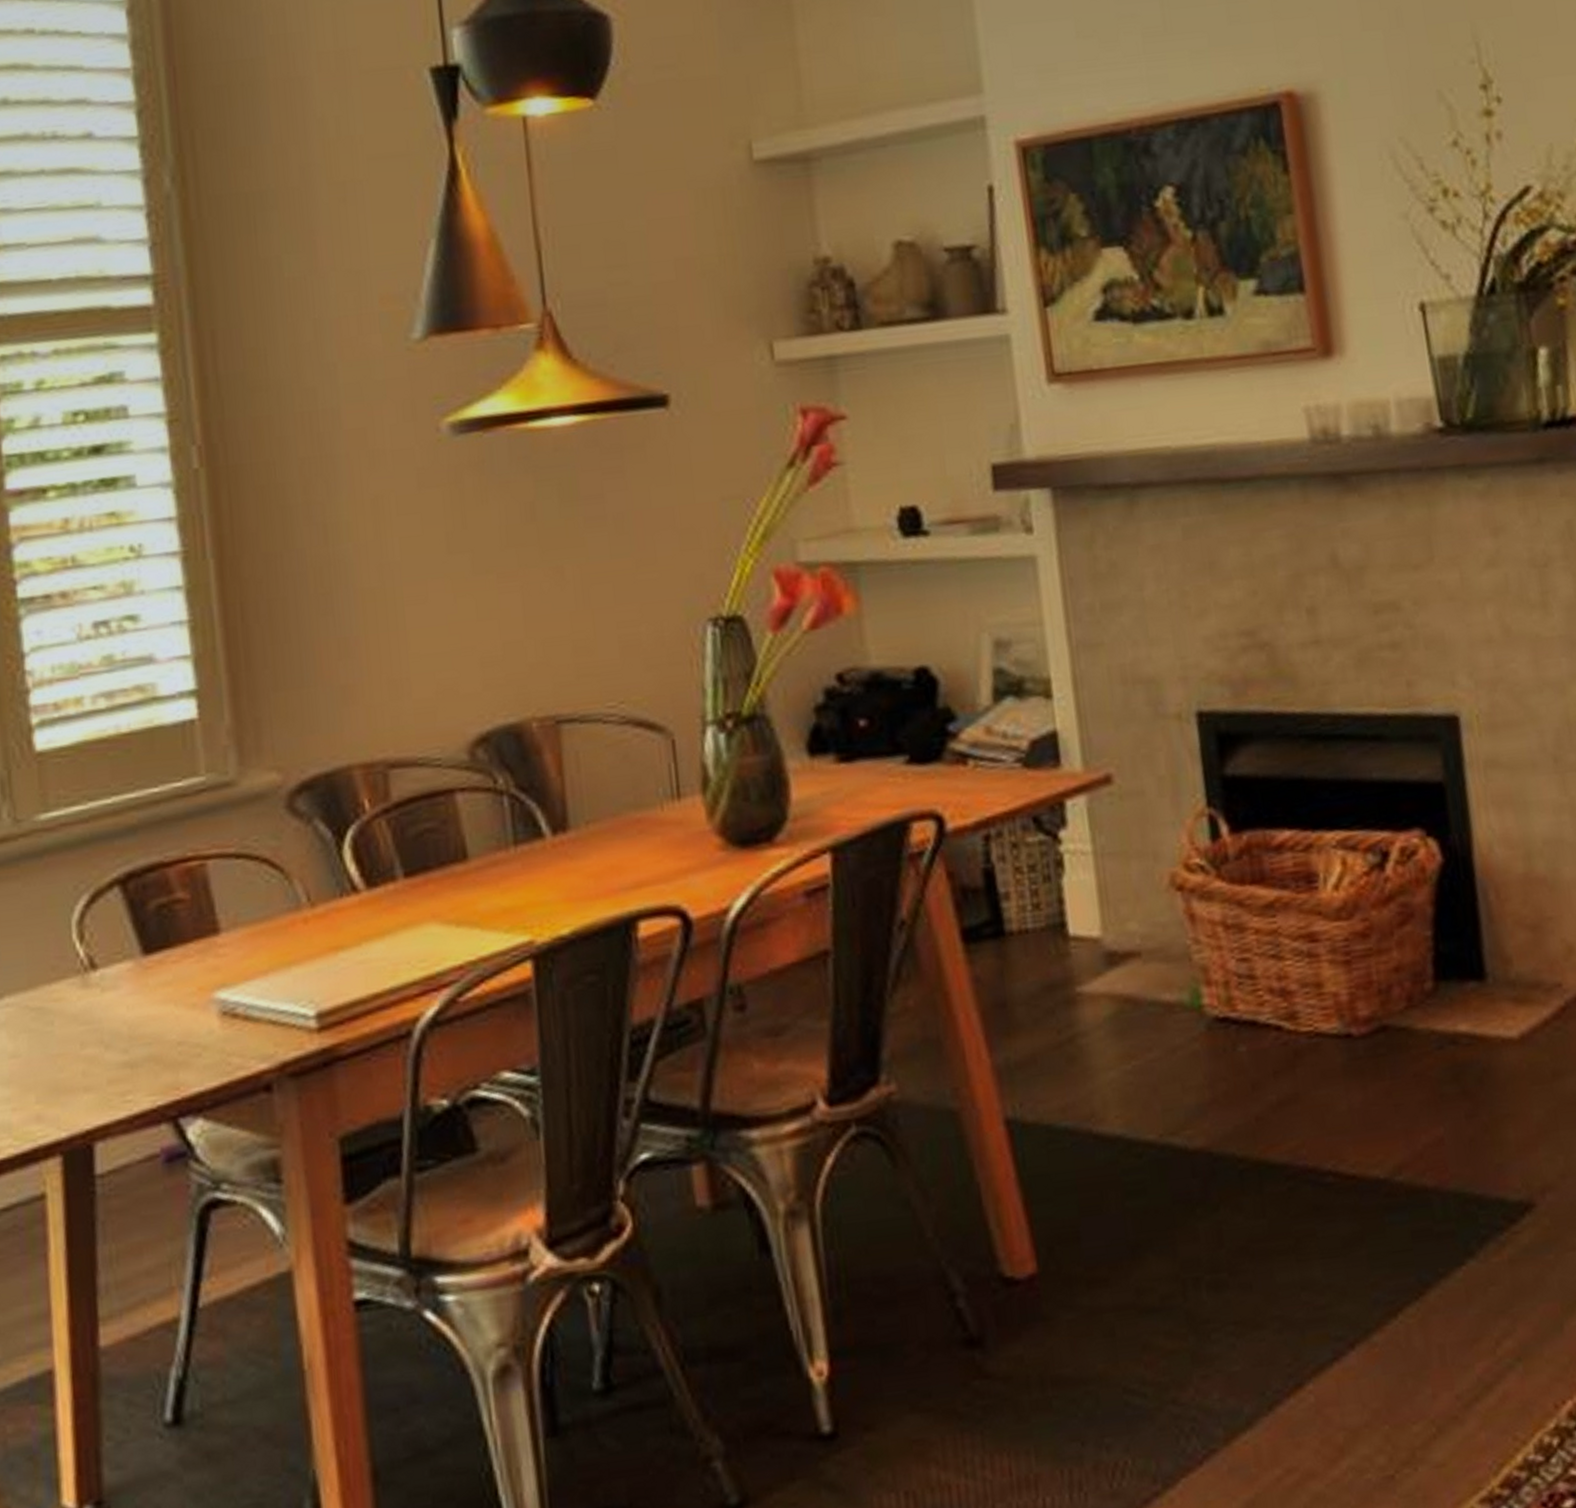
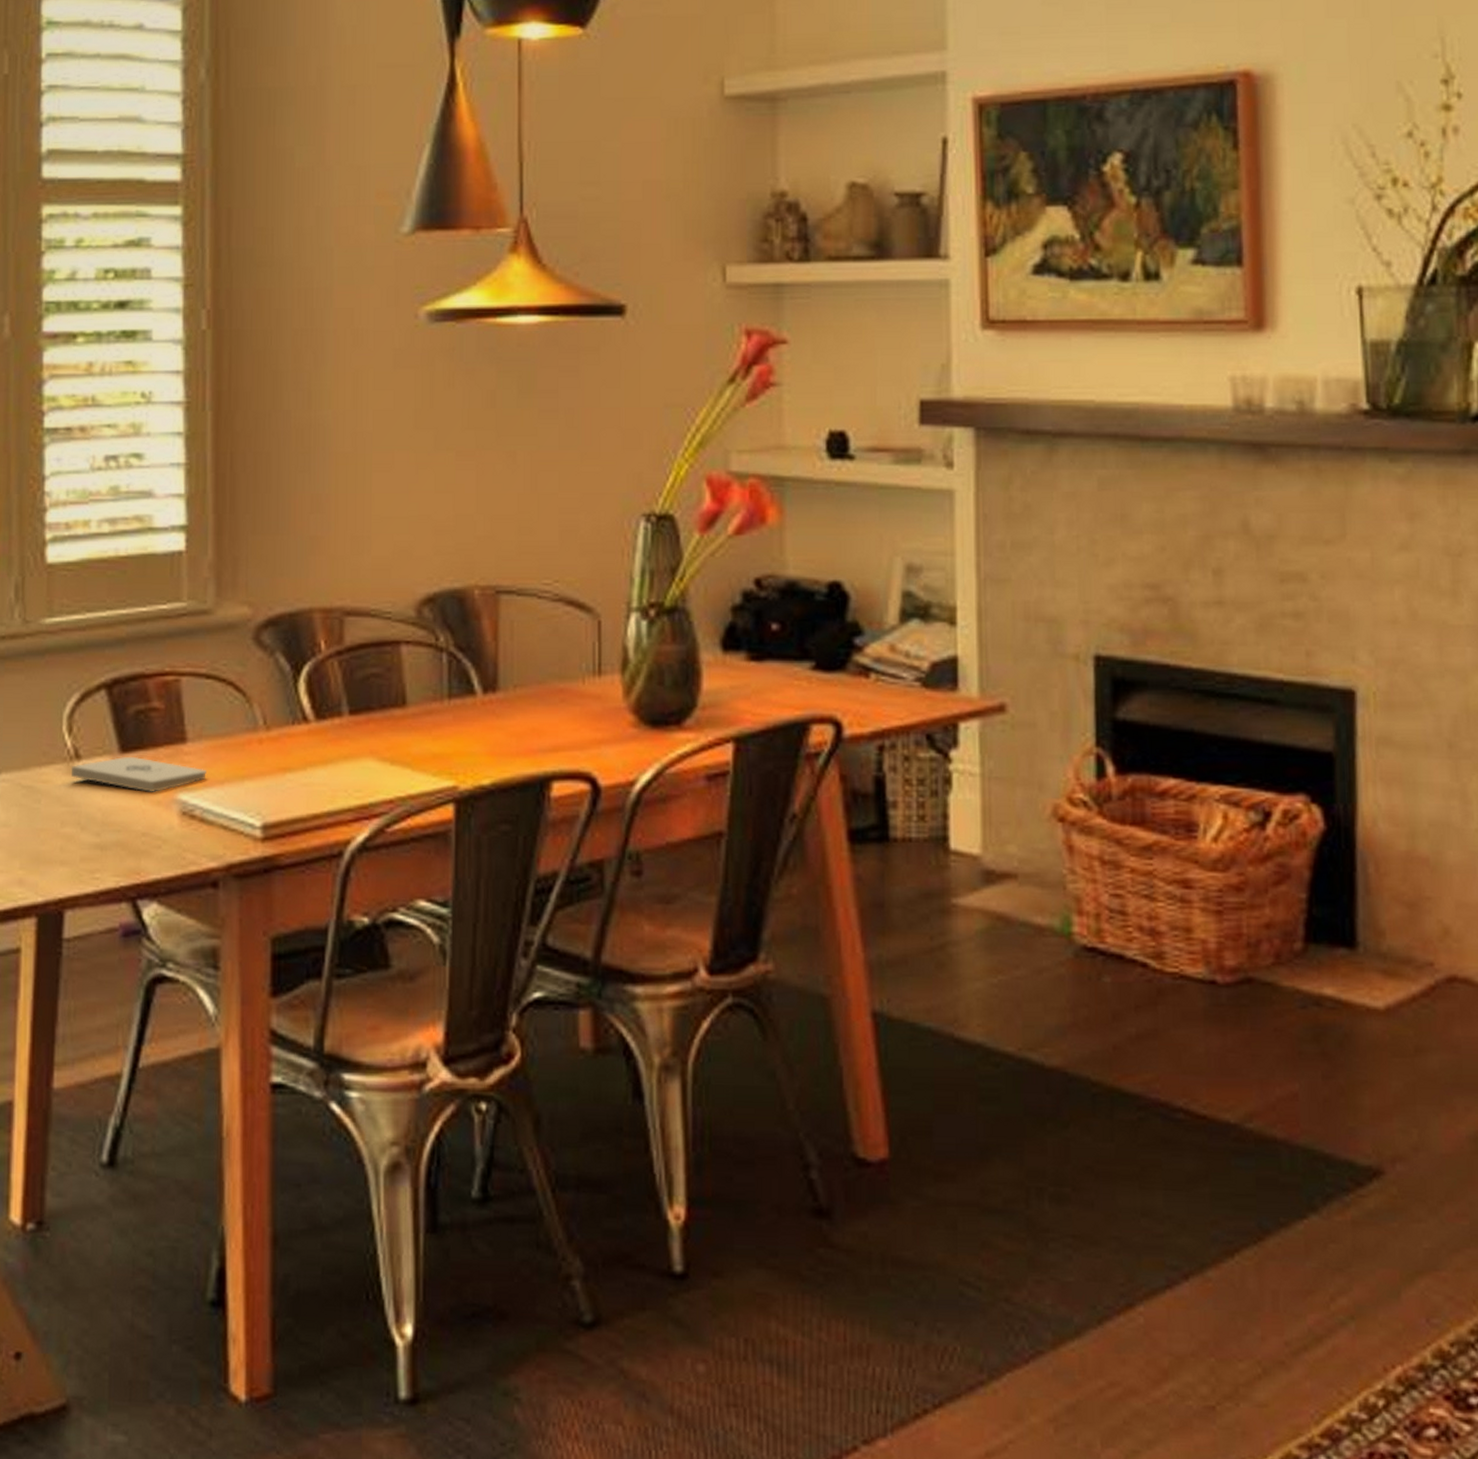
notepad: none [86,957,246,996] -> present [71,756,206,792]

